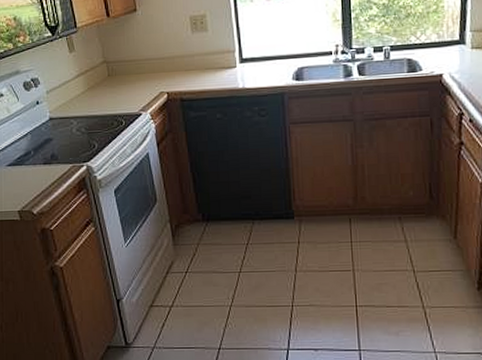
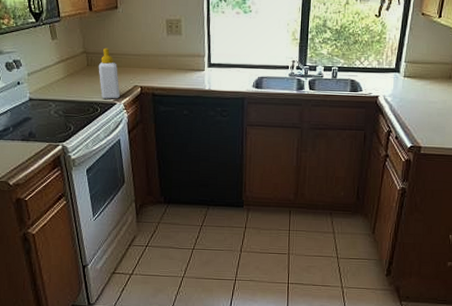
soap bottle: none [120,54,145,110] -> present [98,47,120,99]

